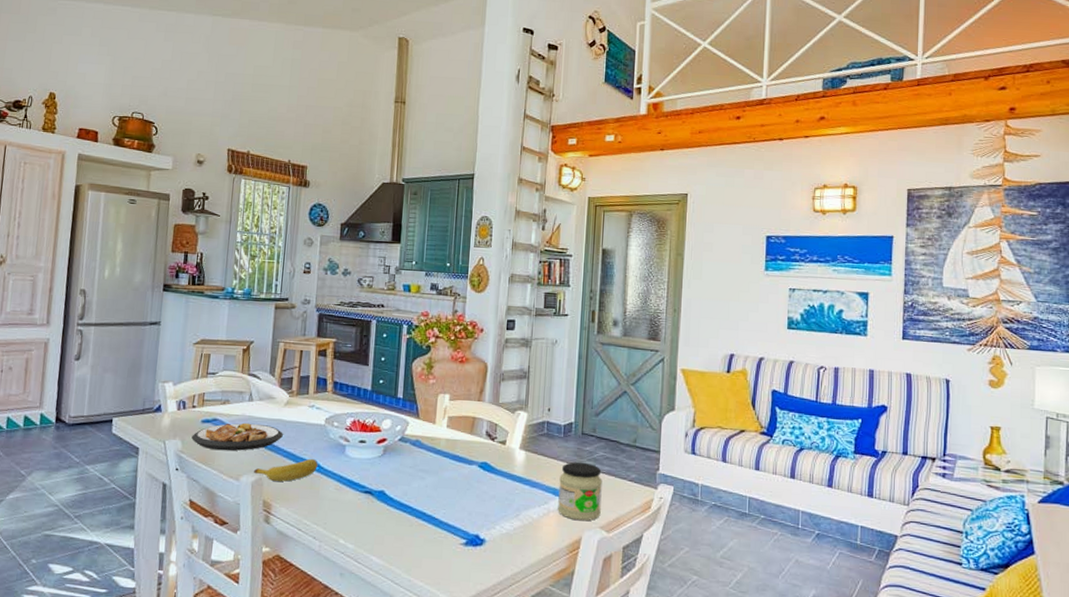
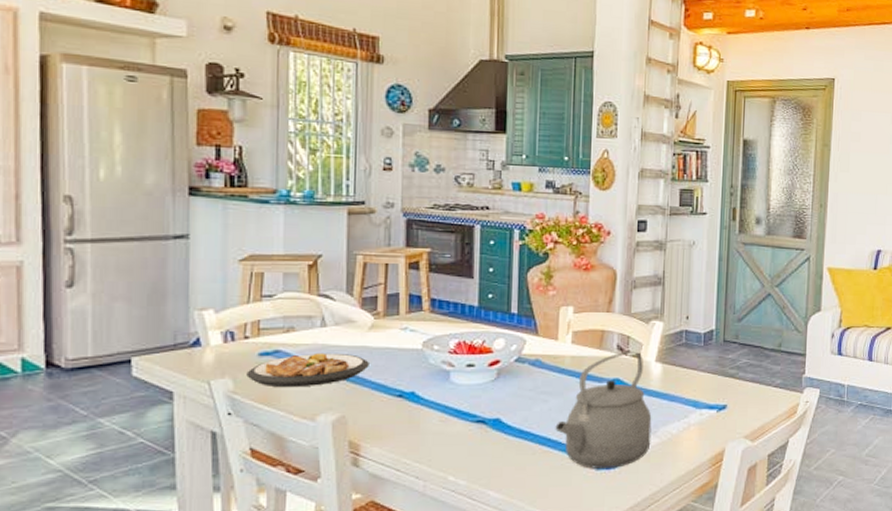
banana: present [254,458,318,482] -> none [334,388,417,418]
tea kettle: none [430,437,515,546] -> present [555,351,652,470]
jar: present [558,462,602,521] -> none [699,371,746,432]

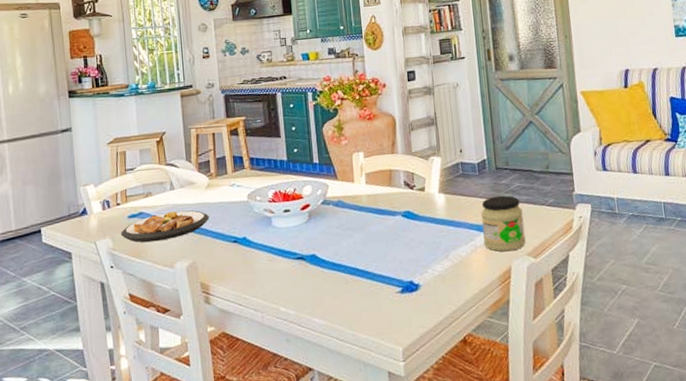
tea kettle: present [555,351,652,470] -> none [361,185,445,293]
jar: none [699,371,746,432] -> present [481,195,526,252]

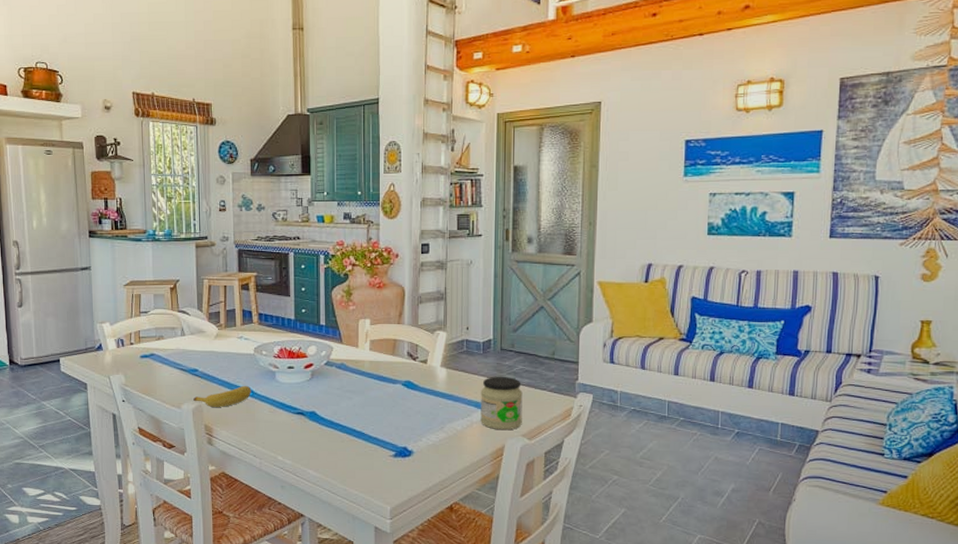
plate: present [121,210,209,243] -> none [133,356,216,383]
banana: none [187,234,248,263] -> present [193,385,251,407]

